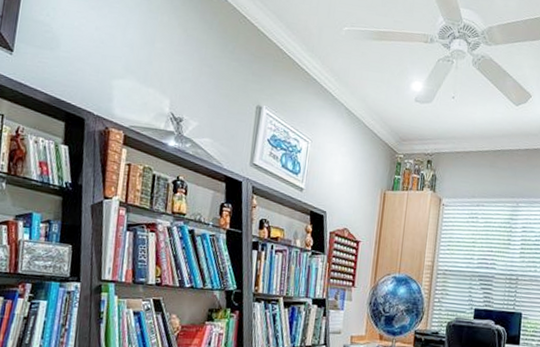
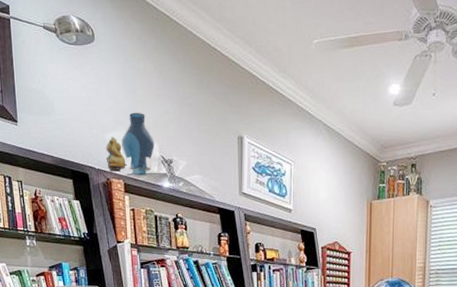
decorative figurine: none [108,84,131,122] -> present [106,136,126,172]
vase: none [129,64,166,131] -> present [122,113,155,176]

